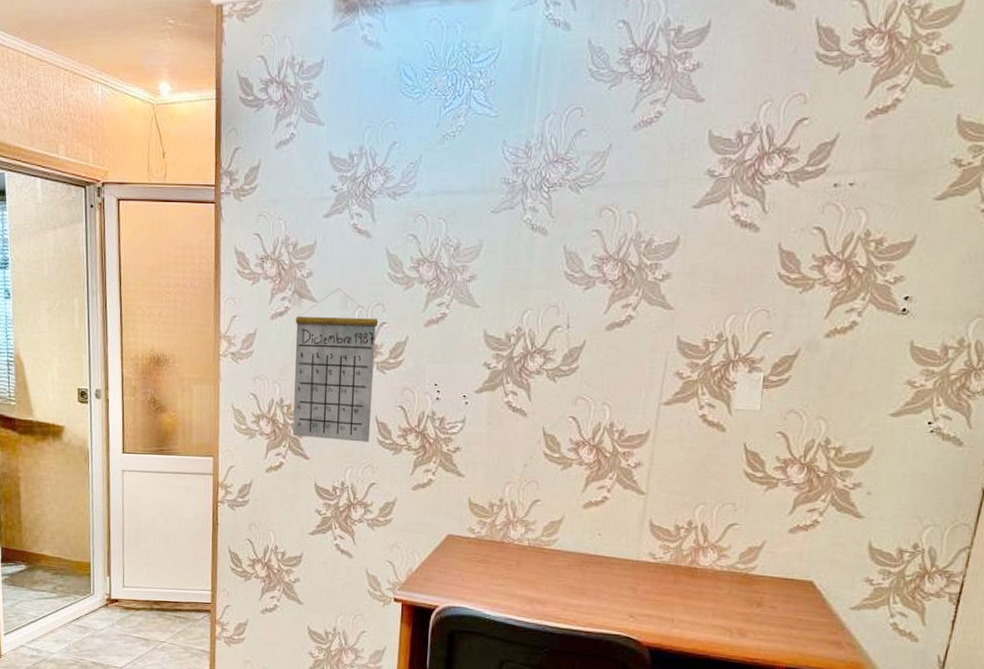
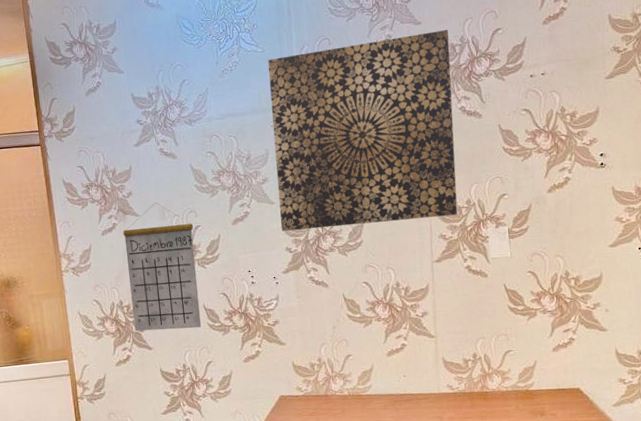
wall art: none [482,113,739,351] -> present [268,30,458,231]

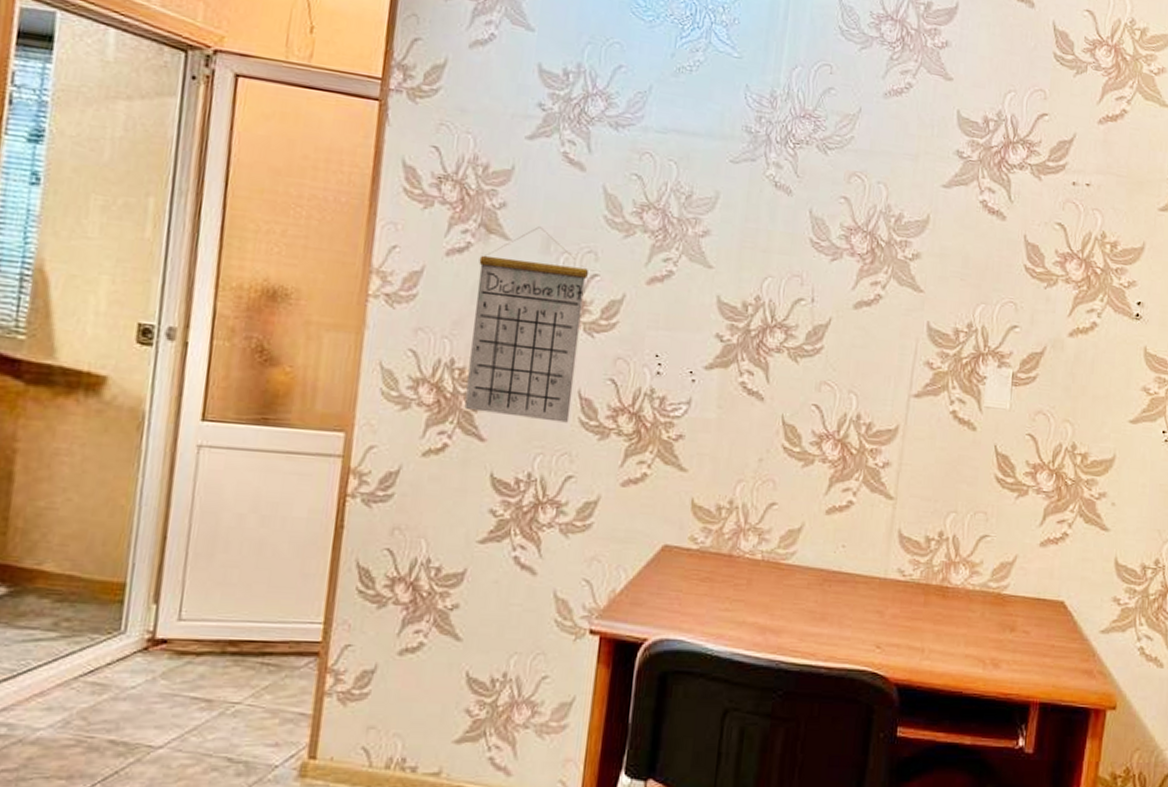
wall art: present [268,30,458,231] -> none [714,70,985,340]

